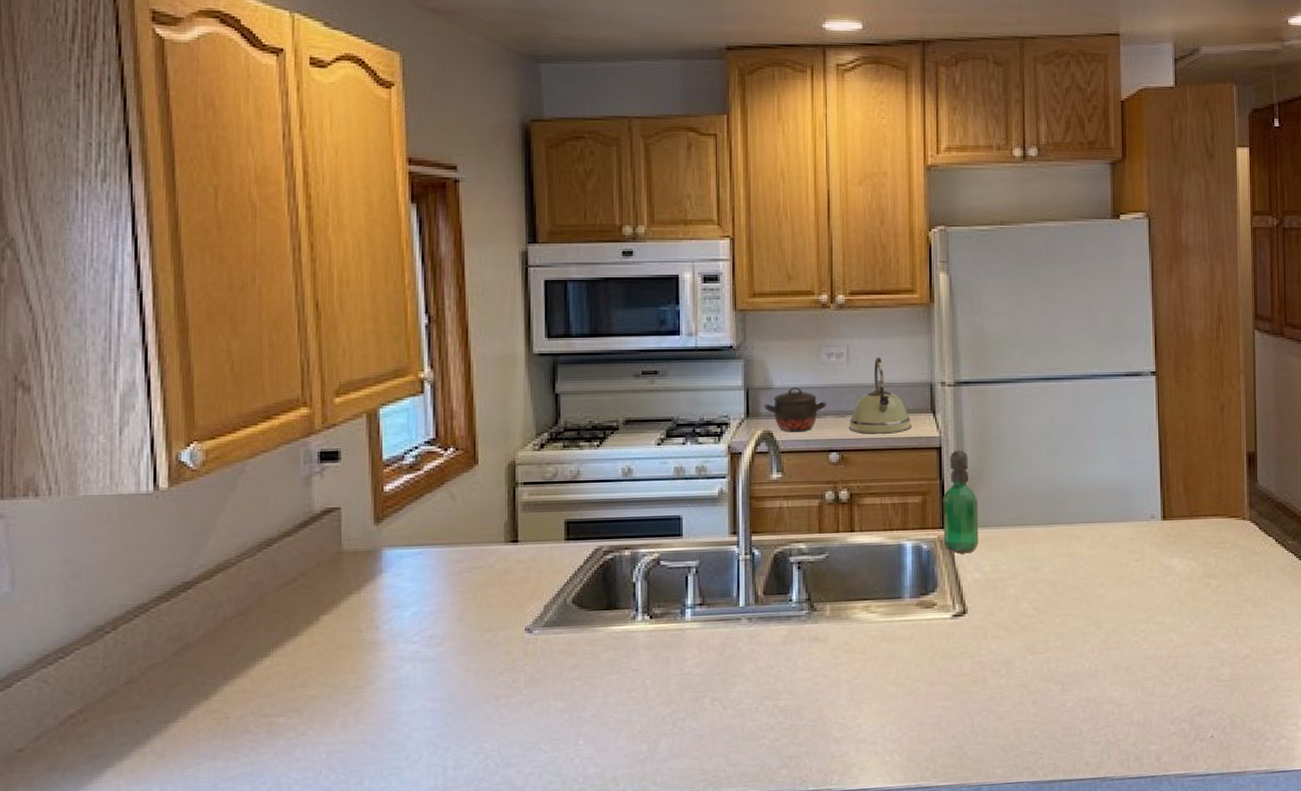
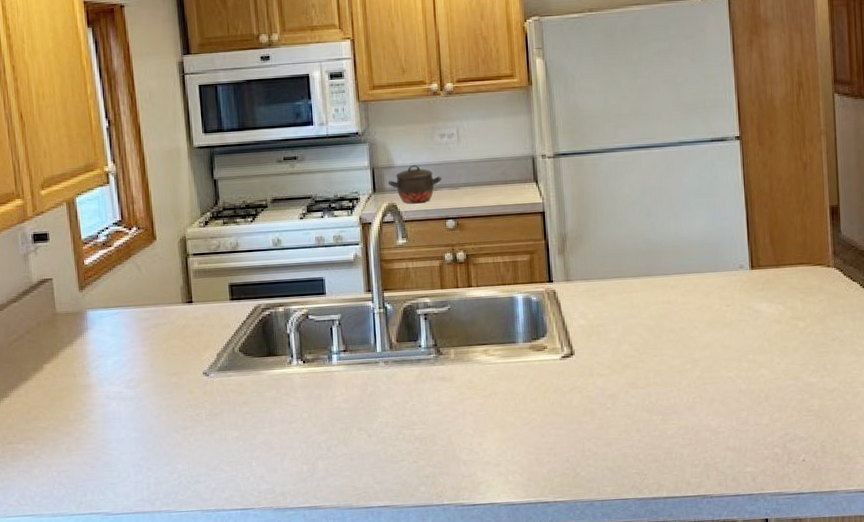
kettle: present [848,358,912,434] -> none [462,136,518,203]
soap dispenser: present [942,450,979,554] -> none [547,213,582,304]

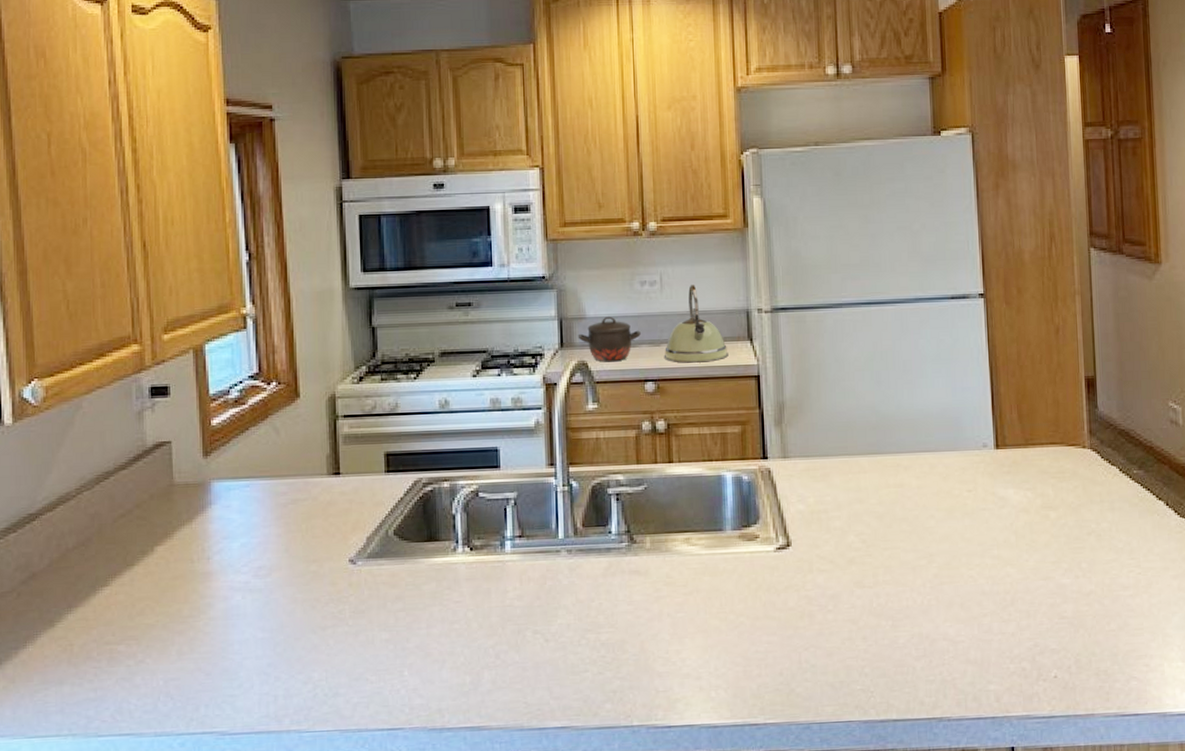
kettle: none [462,136,518,203] -> present [664,285,729,363]

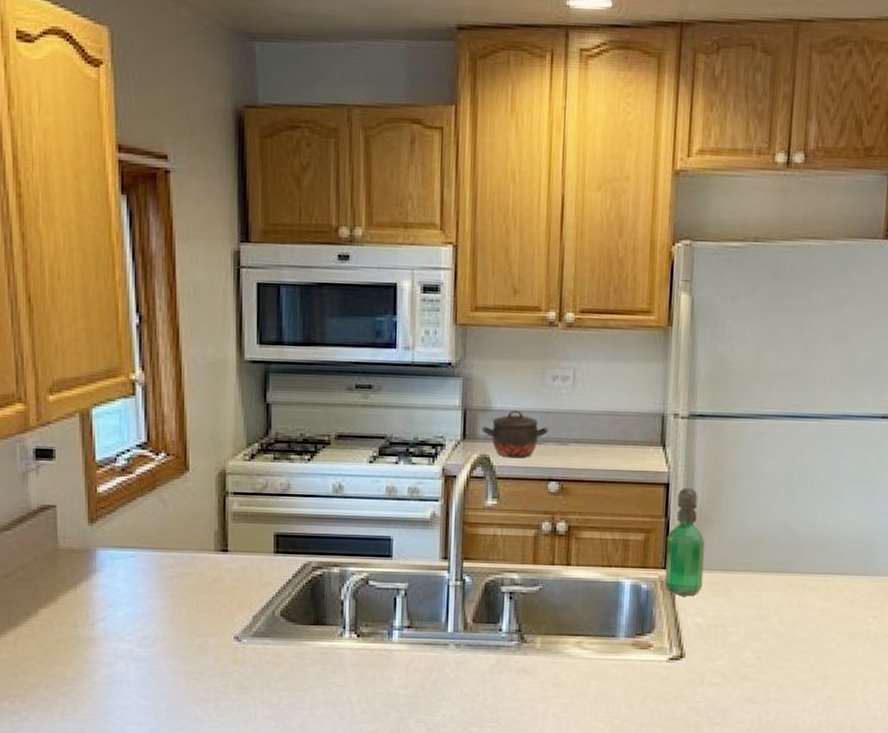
kettle: present [664,285,729,363] -> none [570,383,639,466]
soap dispenser: none [762,378,801,485] -> present [665,487,706,597]

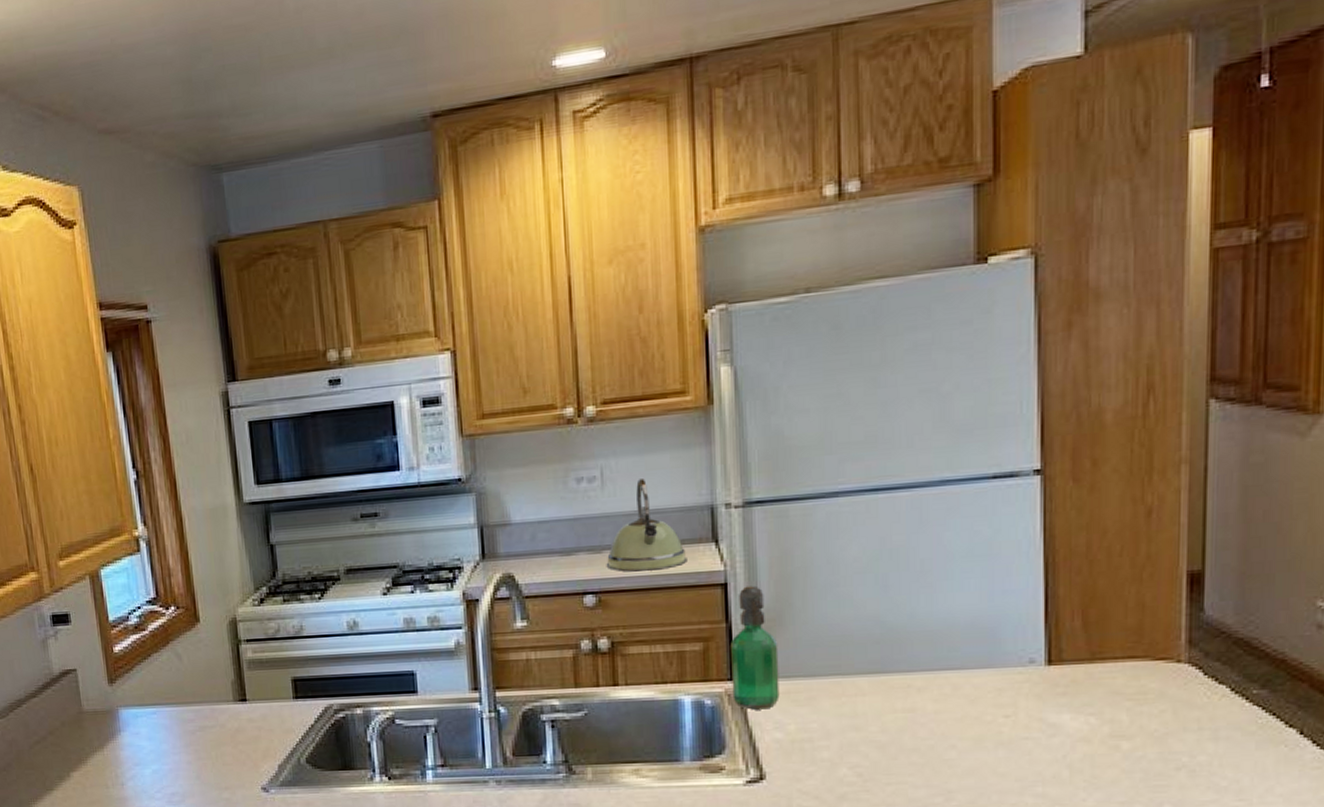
cooking pot: present [481,410,548,458] -> none [502,521,578,574]
kettle: none [570,383,639,466] -> present [606,479,687,572]

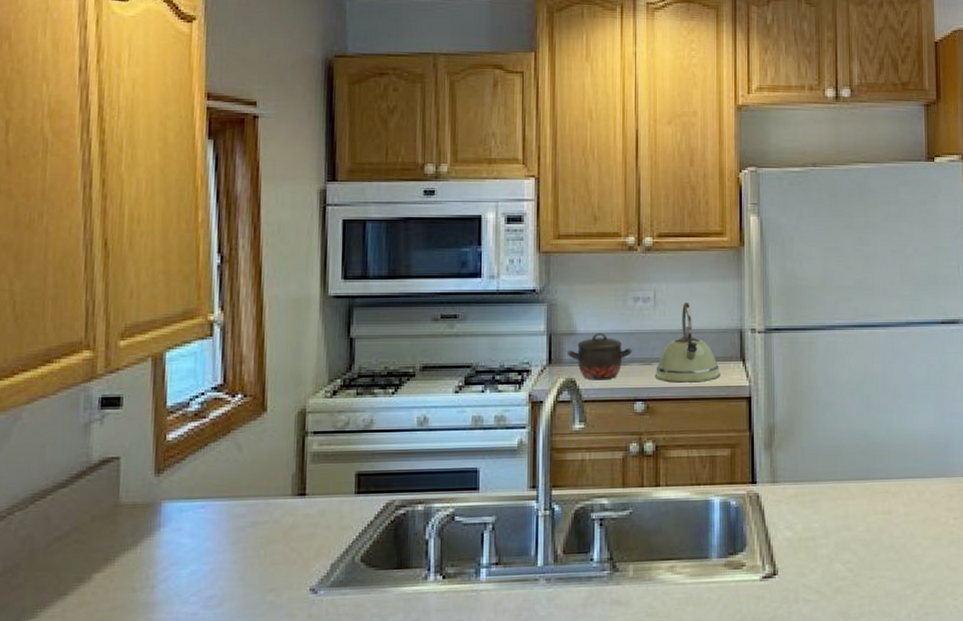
cooking pot: none [502,521,578,574] -> present [567,333,632,380]
soap dispenser: present [729,585,780,710] -> none [752,400,790,511]

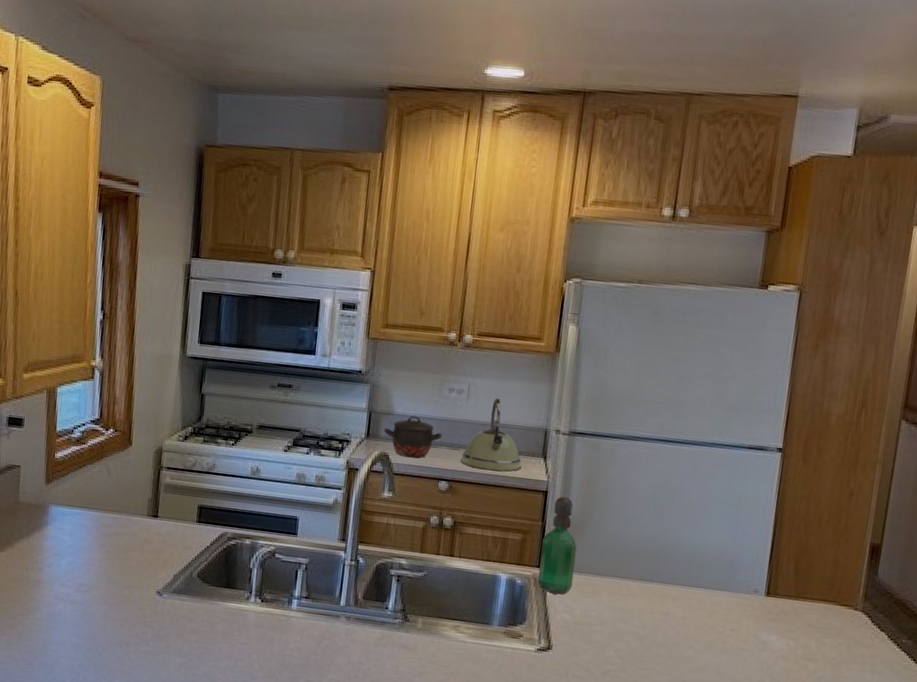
soap dispenser: none [752,400,790,511] -> present [537,496,578,595]

